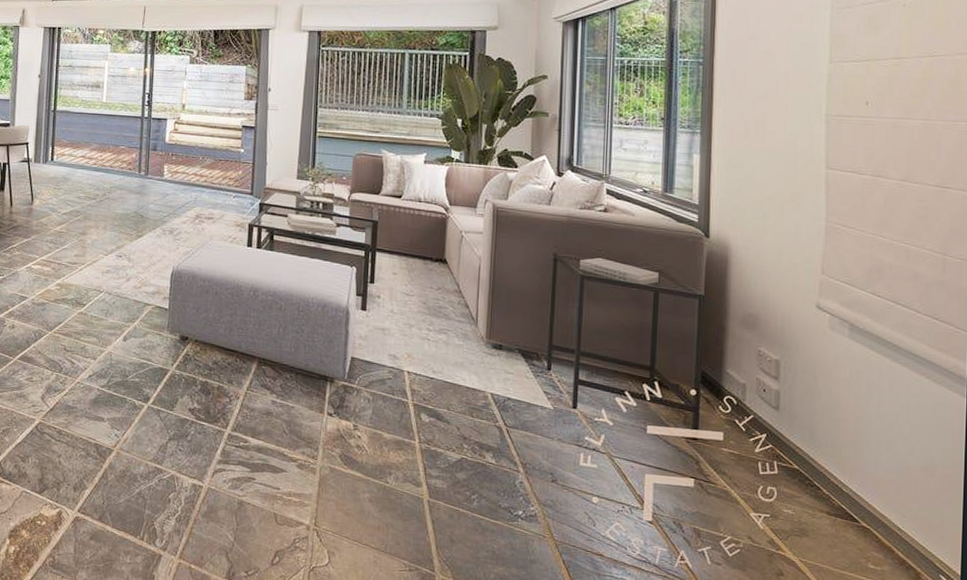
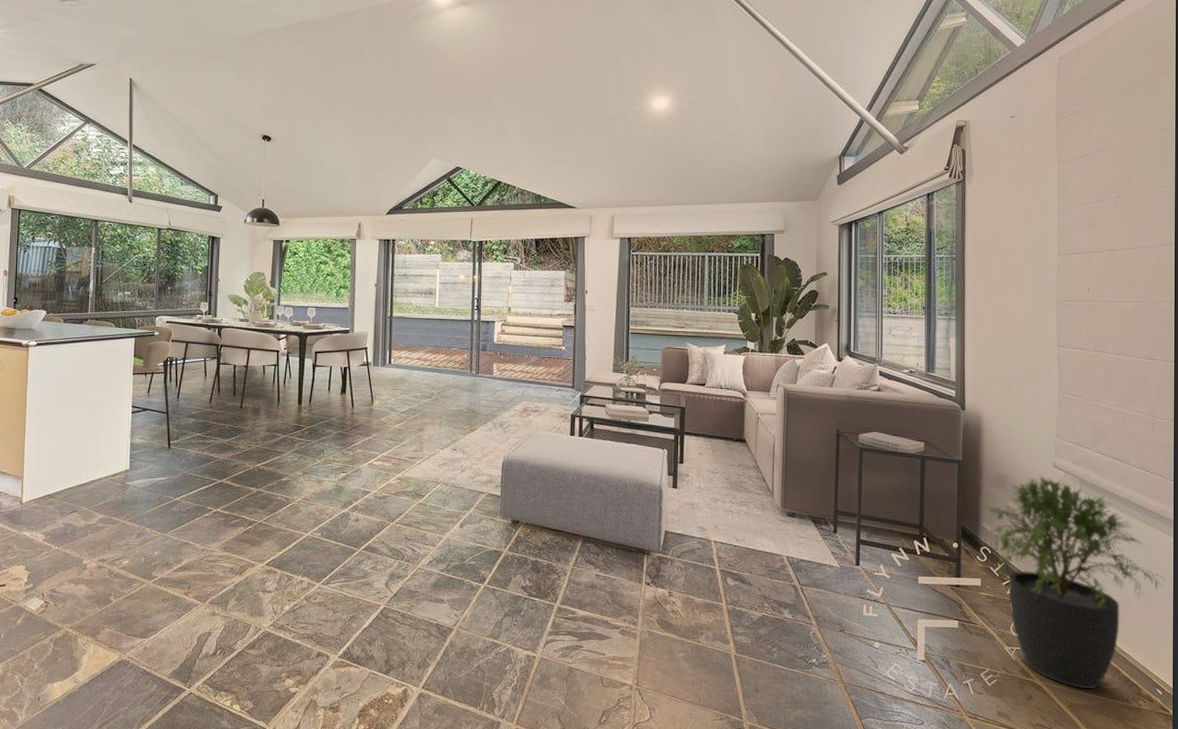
potted plant: none [732,316,958,569] -> present [986,474,1168,690]

